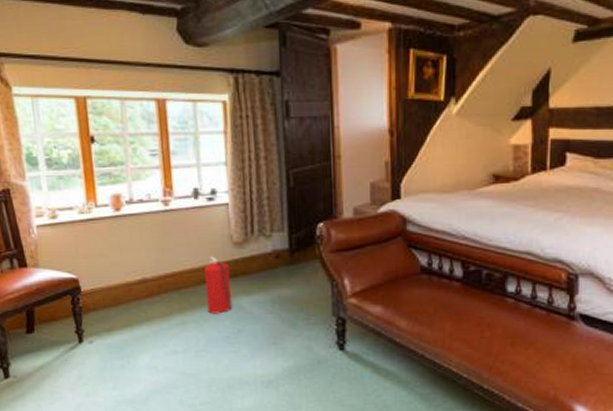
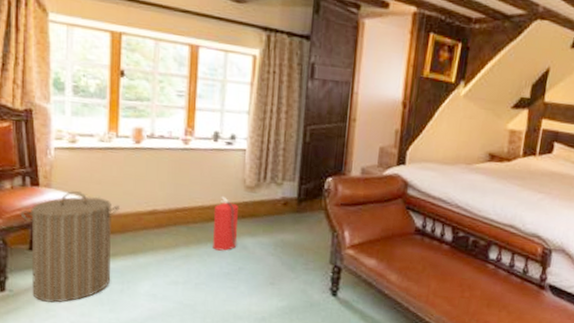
laundry hamper: none [13,267,111,386] -> present [20,190,120,303]

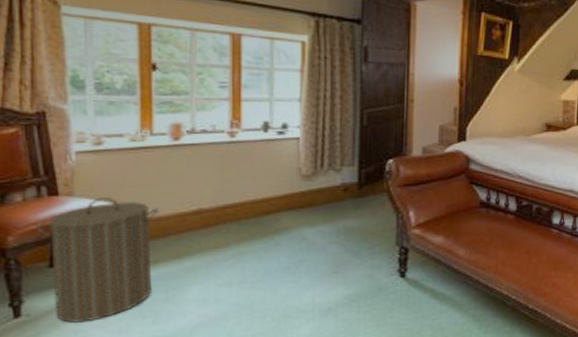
fire extinguisher: present [213,196,238,251] -> none [267,188,296,245]

